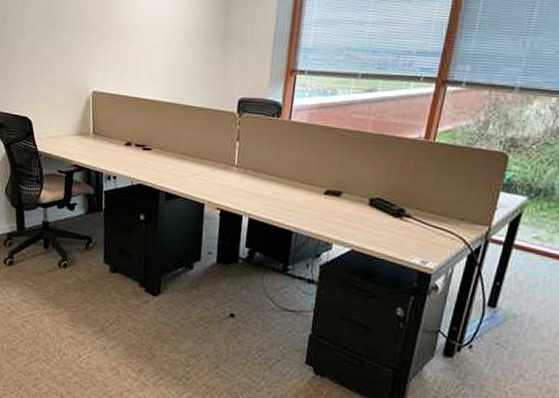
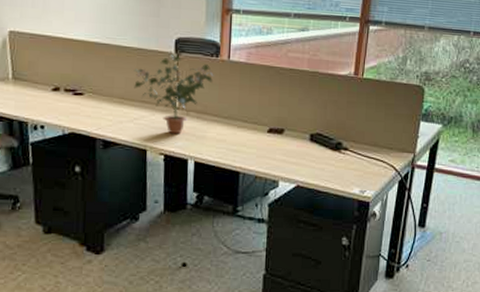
potted plant: none [197,114,274,191] -> present [133,54,214,134]

